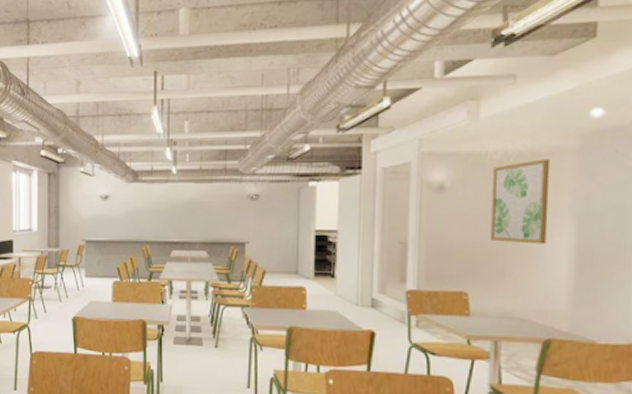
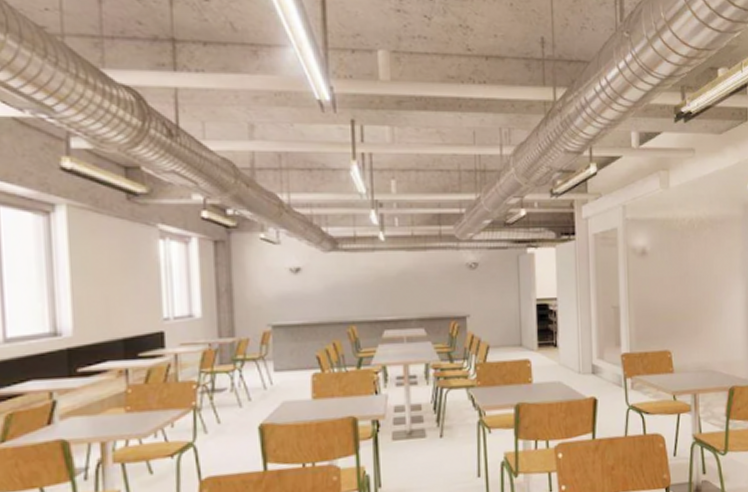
wall art: present [491,159,551,244] -> none [682,225,726,302]

